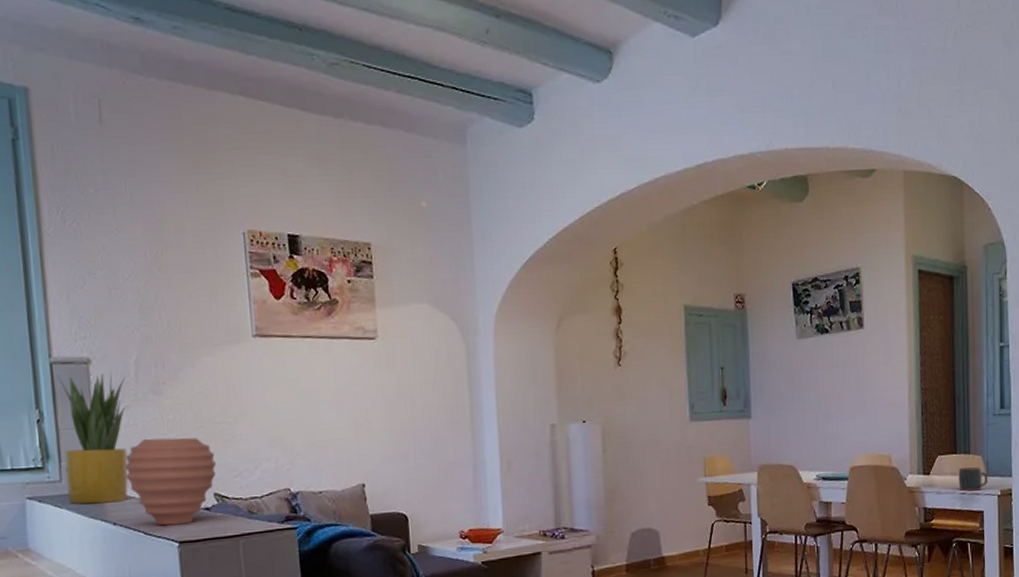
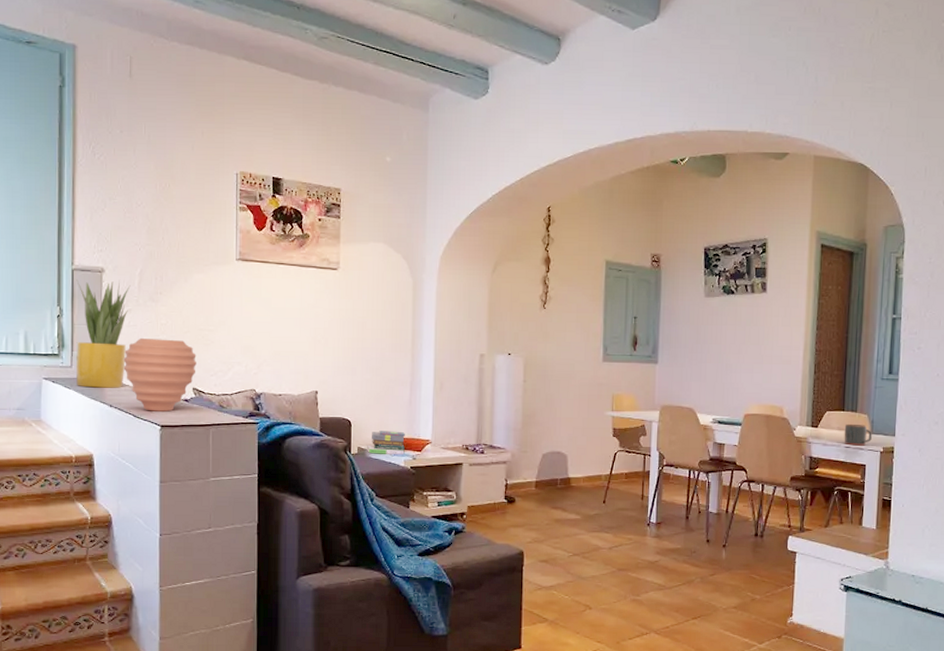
books: none [428,522,473,552] -> present [367,431,405,456]

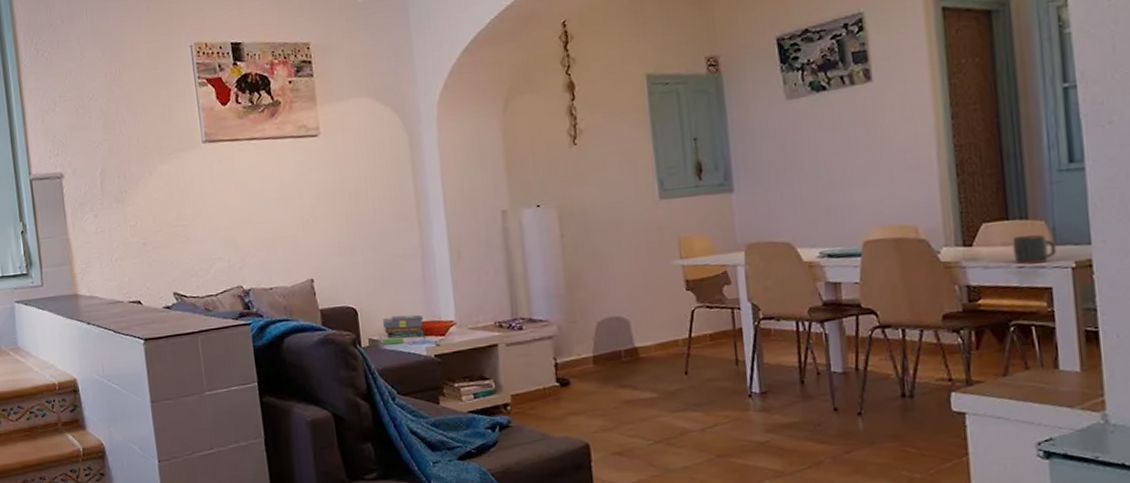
planter: present [75,279,131,388] -> none [36,184,99,307]
vase: present [123,338,196,412] -> none [95,241,175,325]

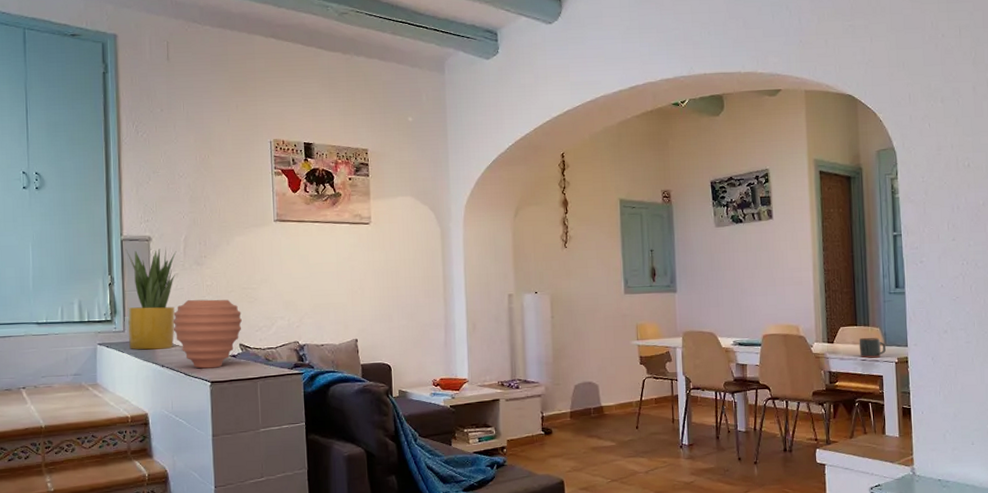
planter: none [36,184,99,307] -> present [125,247,177,350]
vase: none [95,241,175,325] -> present [173,299,242,369]
books: present [379,314,425,345] -> none [407,372,444,396]

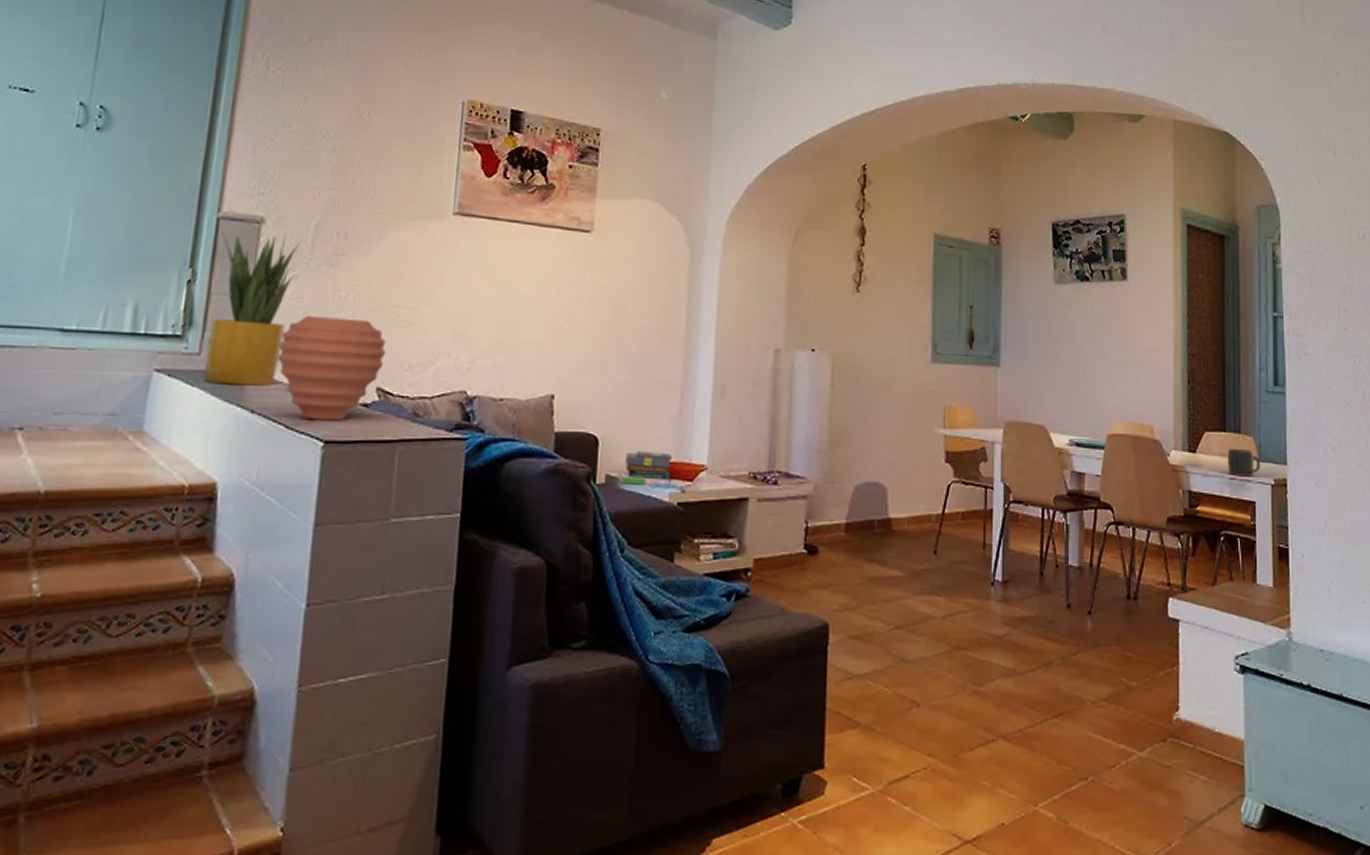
books: none [407,372,444,396] -> present [618,451,672,487]

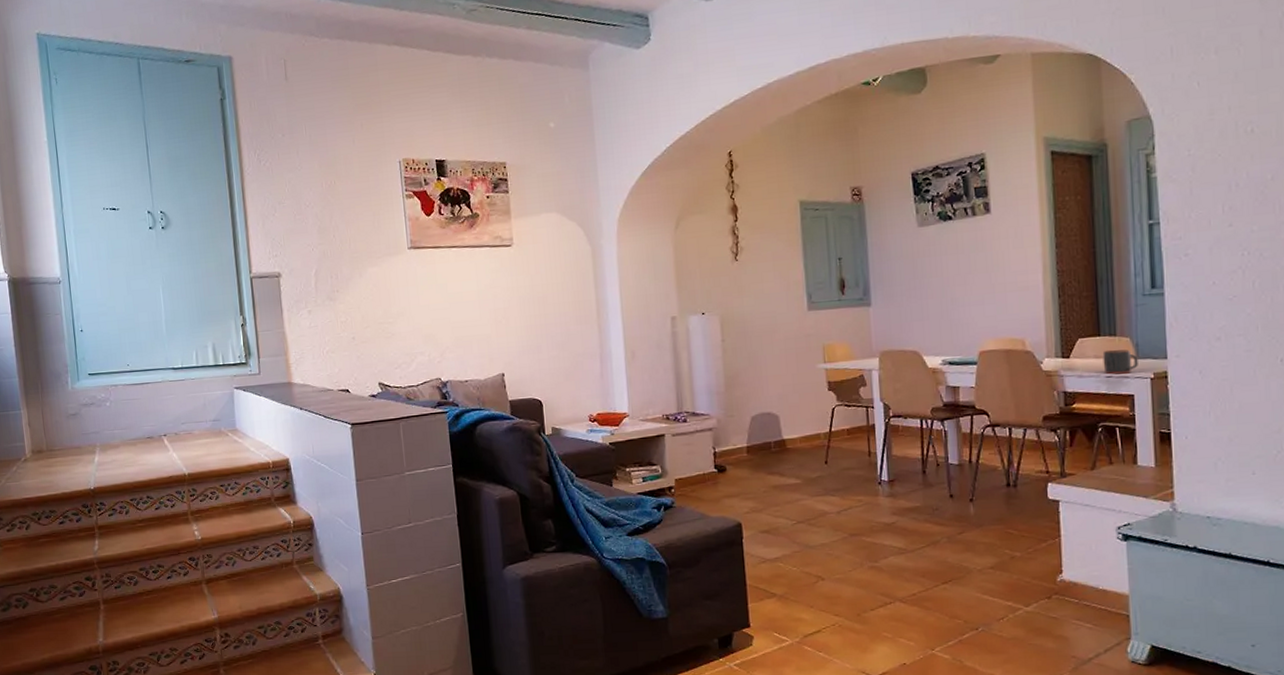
planter: present [204,232,301,386] -> none [255,283,311,393]
vase: present [277,316,386,421] -> none [308,336,381,411]
books: present [618,451,672,487] -> none [561,407,601,433]

